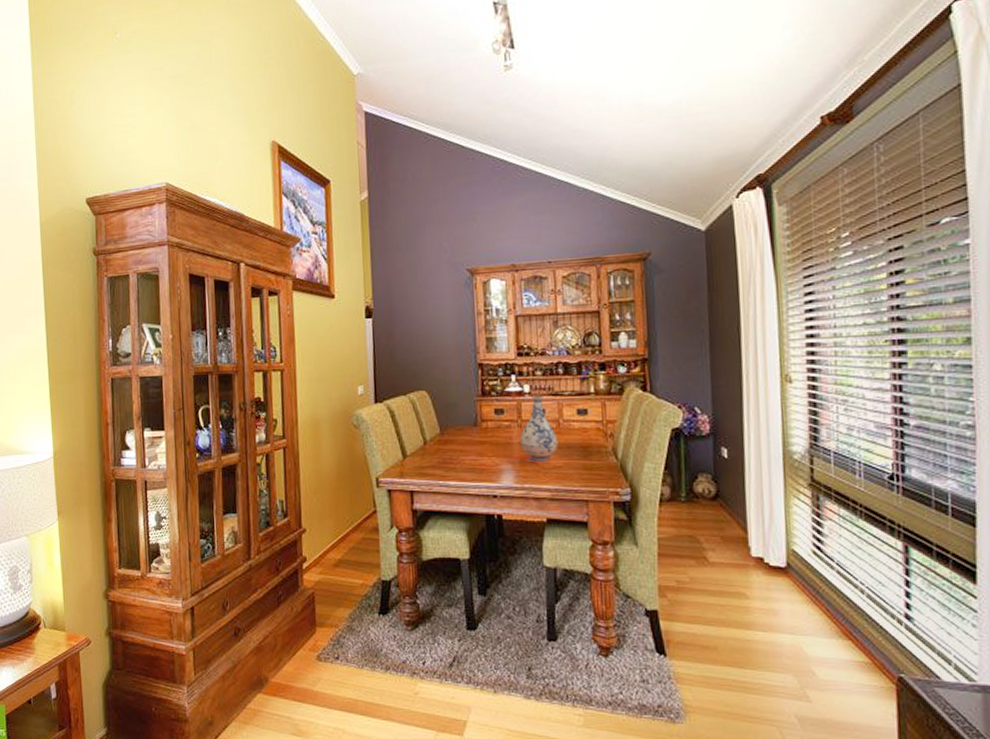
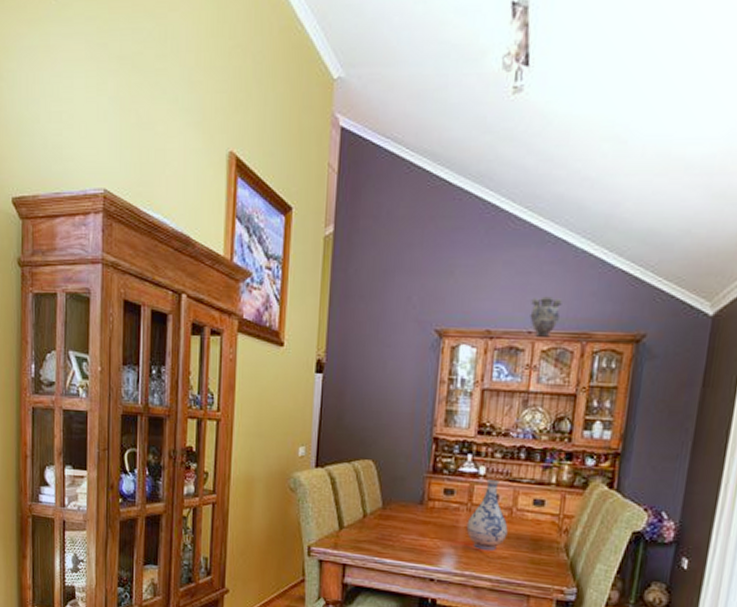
decorative vase: none [547,230,574,266] -> present [529,296,562,339]

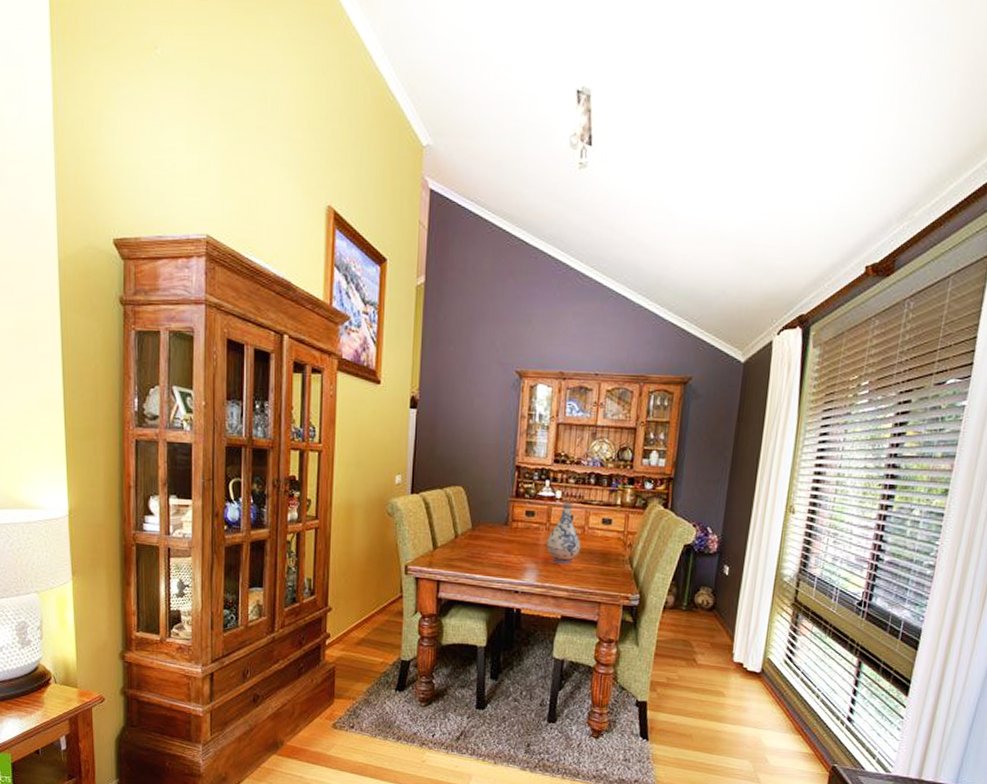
decorative vase: present [529,296,562,339] -> none [596,343,623,380]

